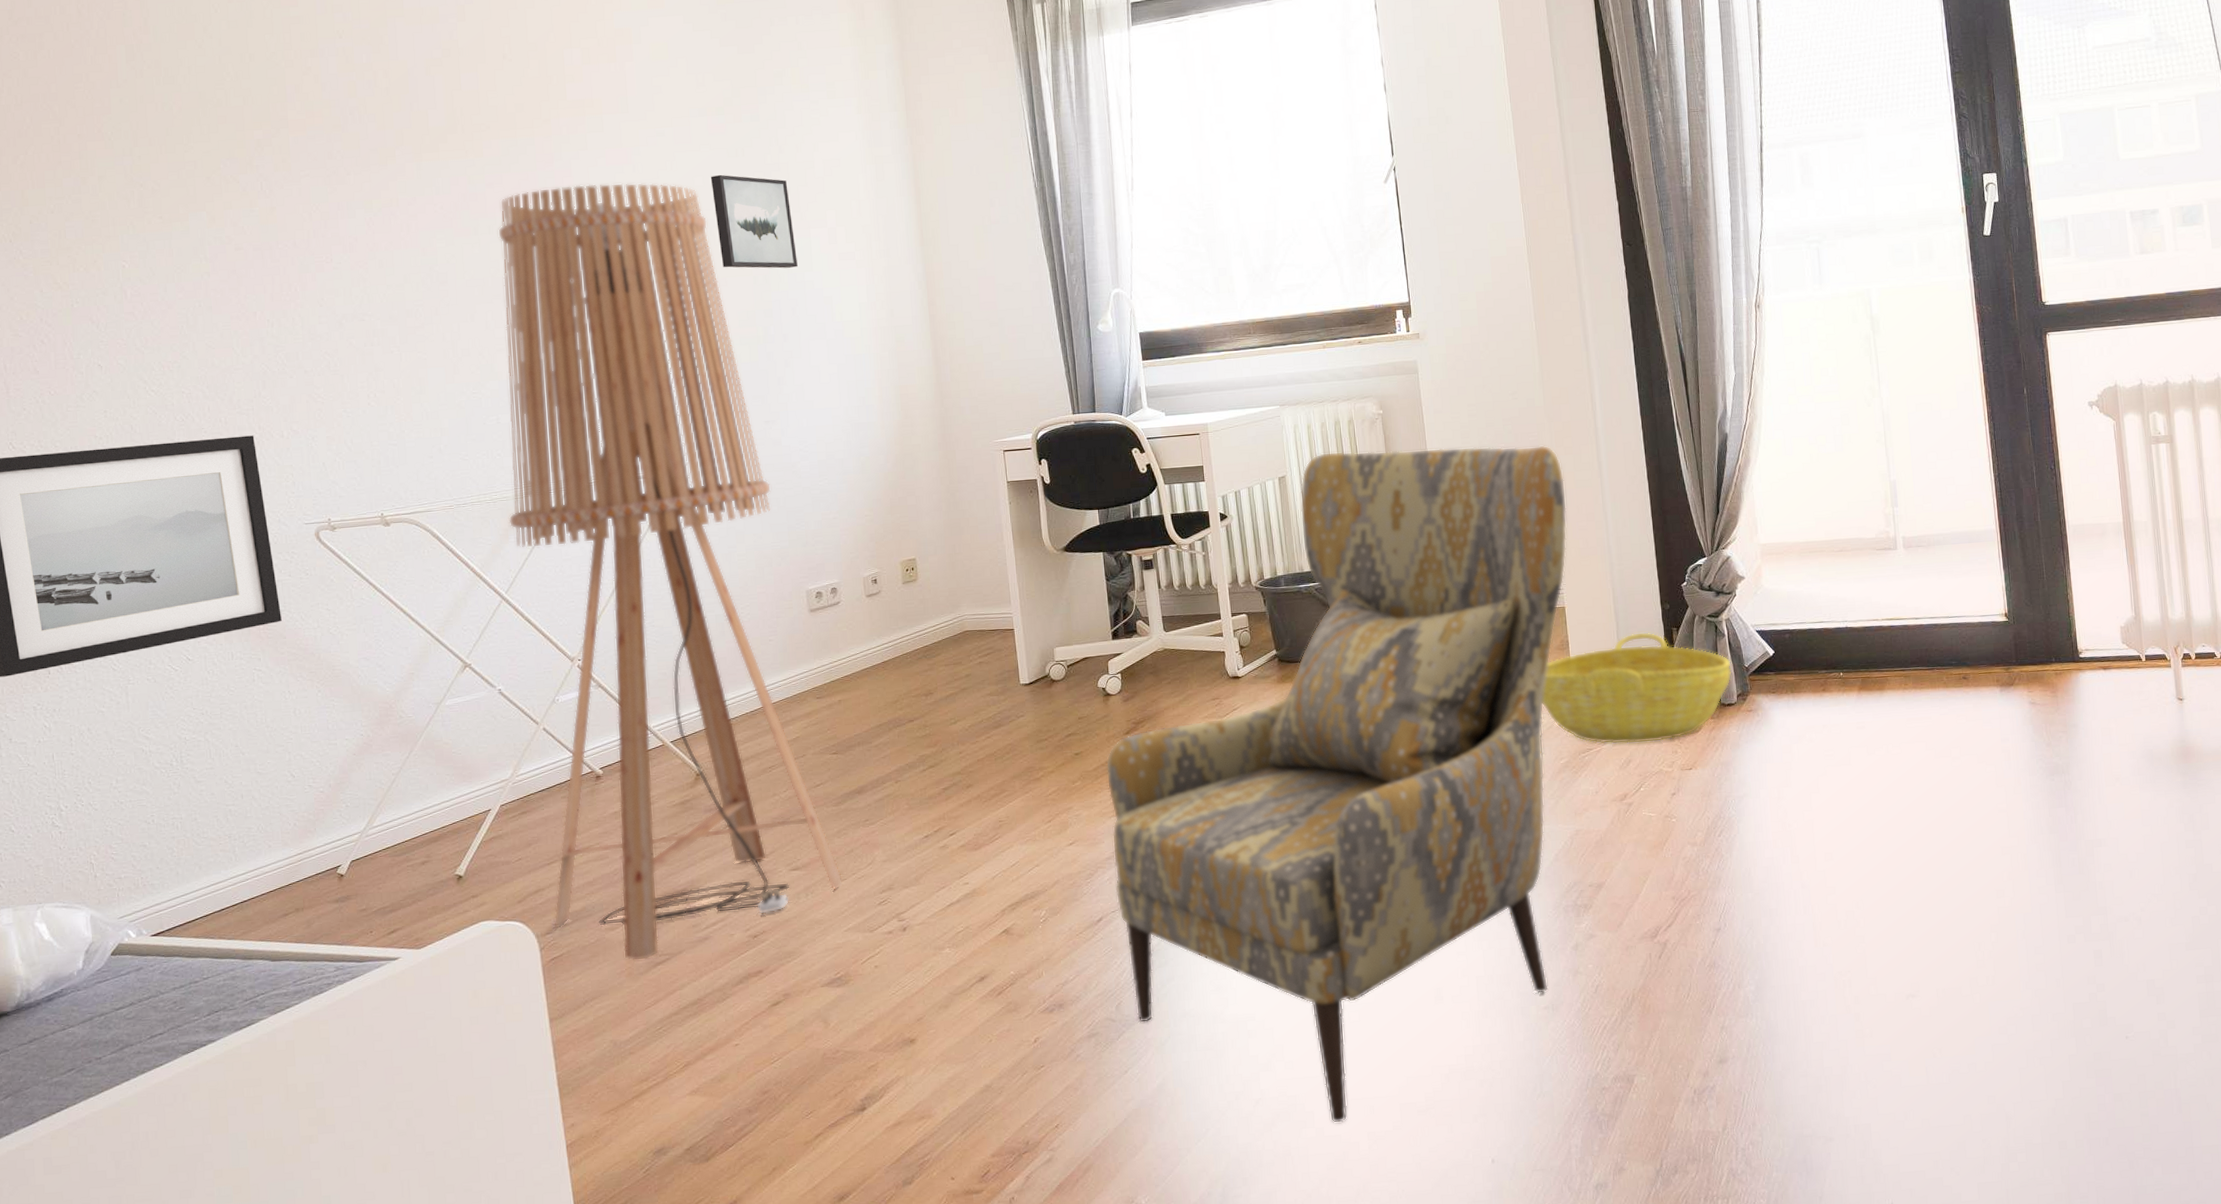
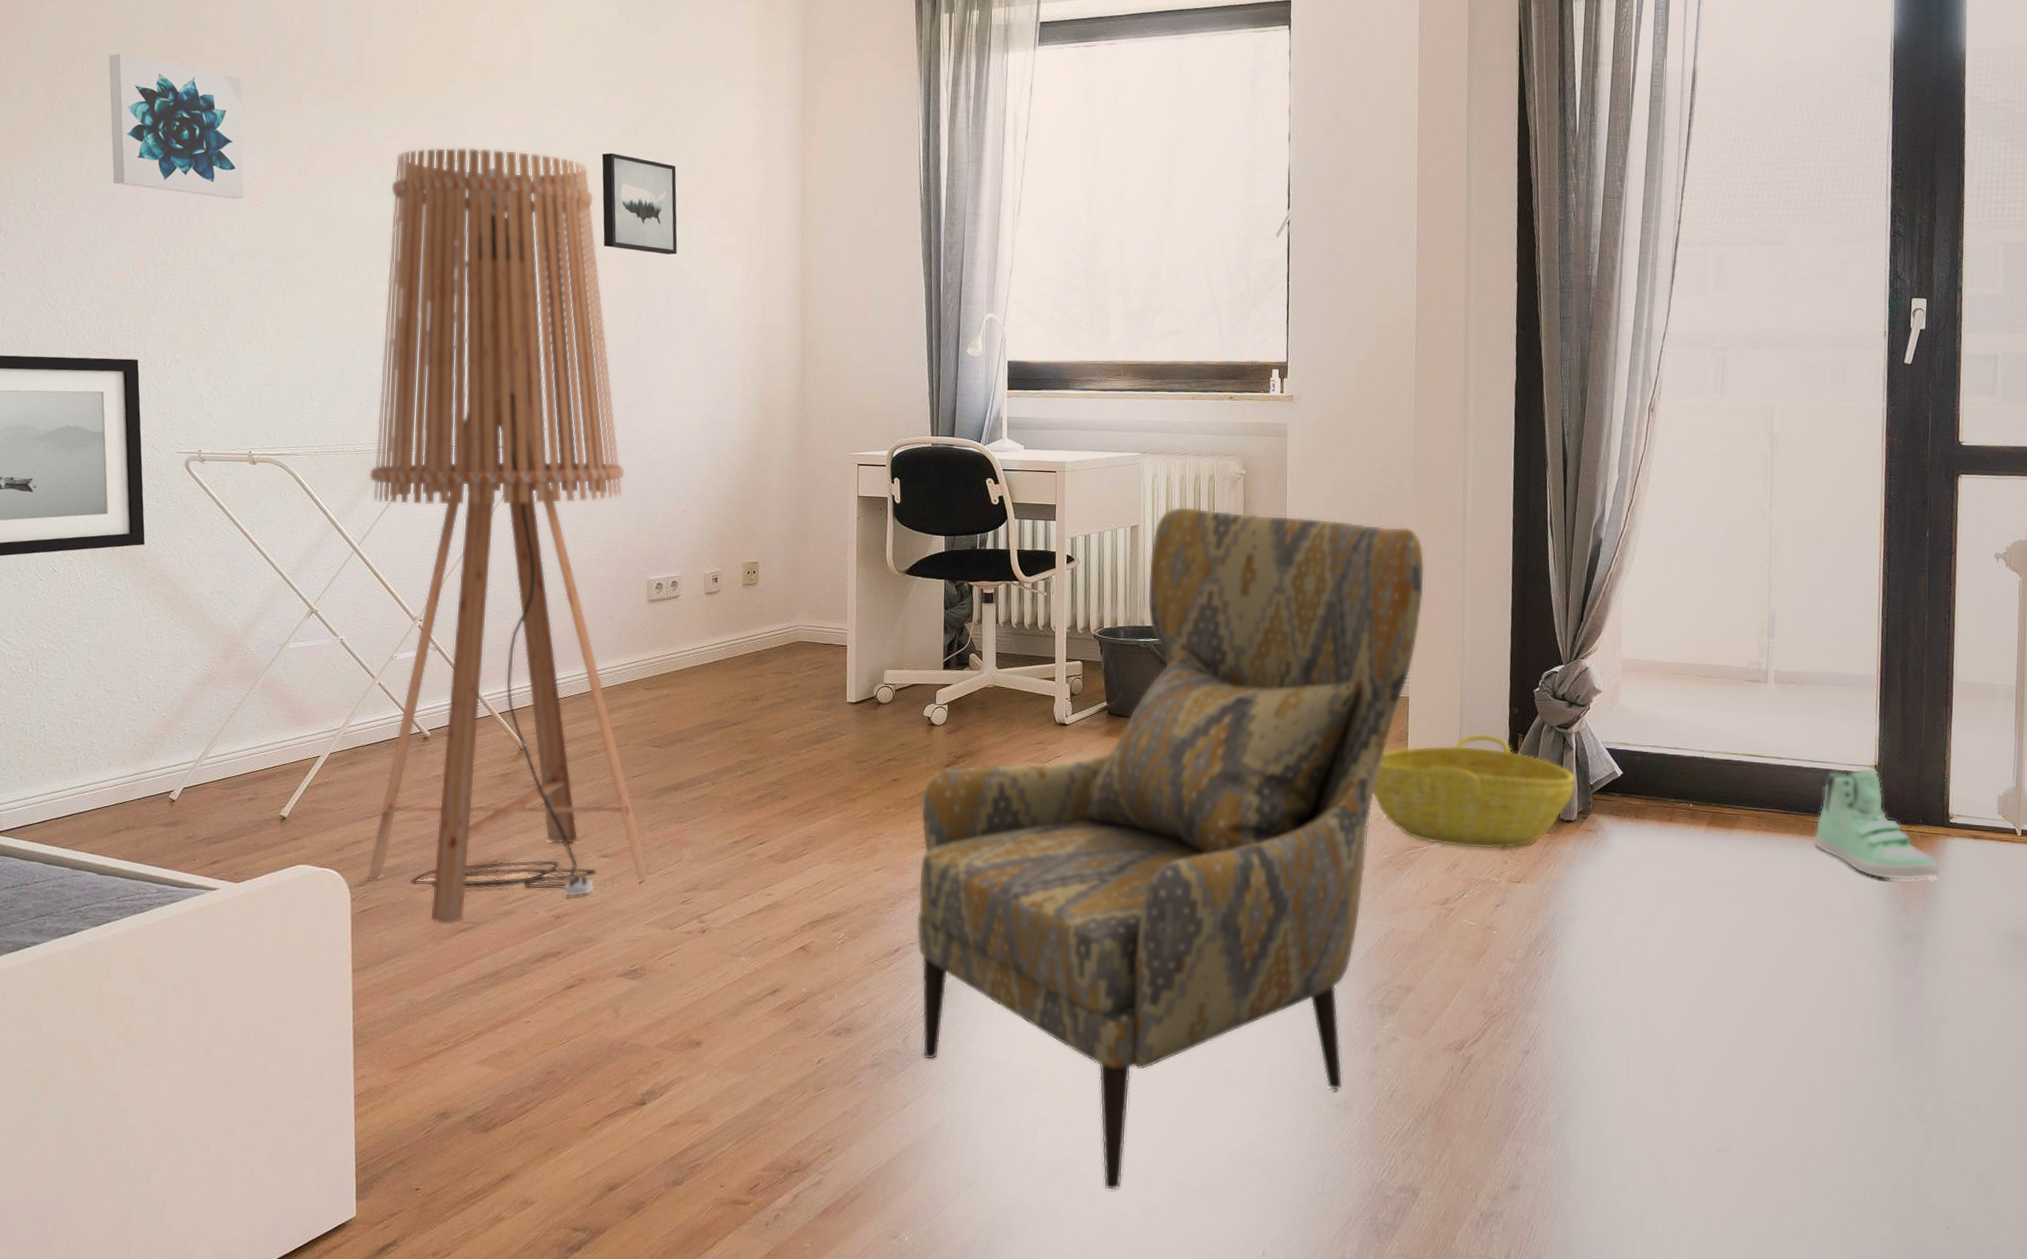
wall art: none [188,130,347,264] -> present [109,53,245,200]
sneaker: none [1955,616,2078,719] -> present [1813,767,1941,881]

